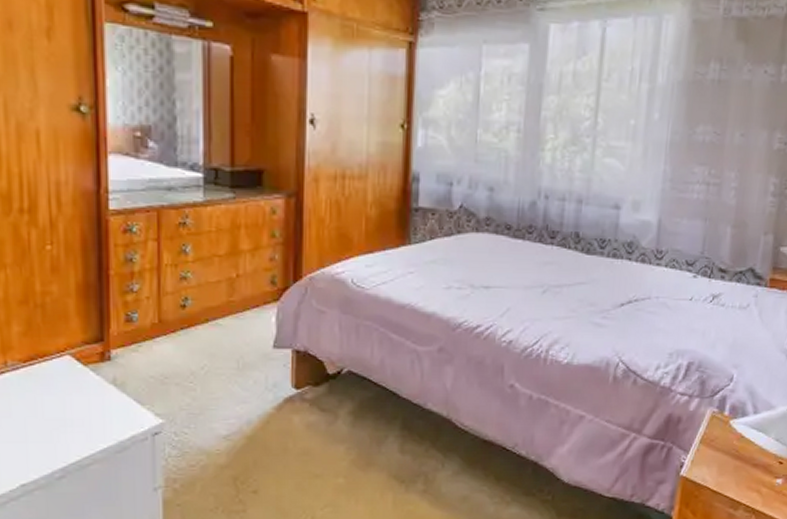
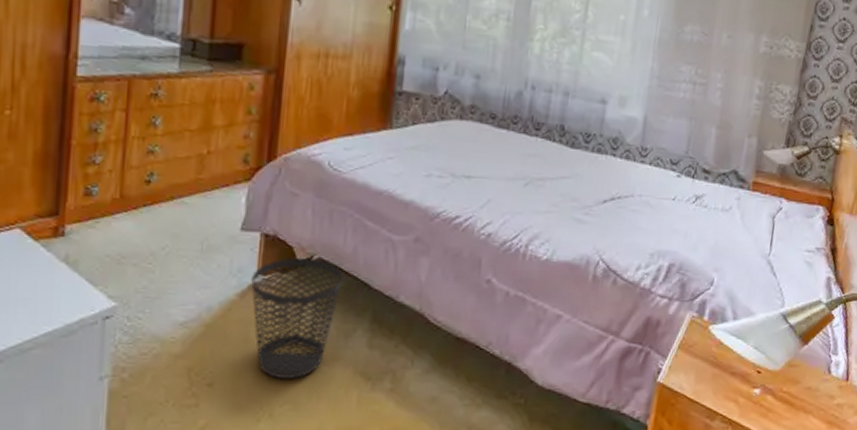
wastebasket: none [286,372,373,484] -> present [251,258,344,378]

